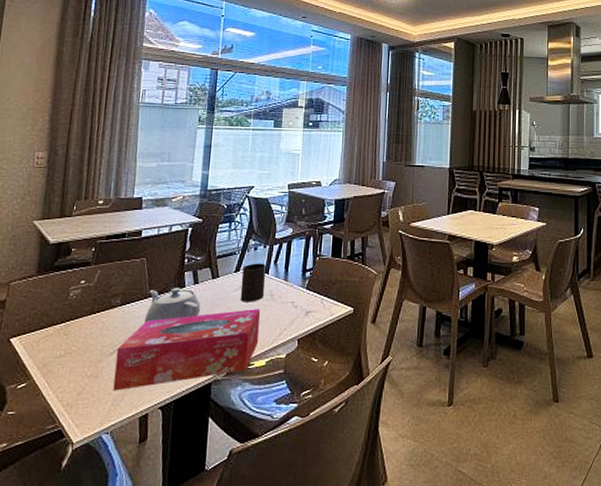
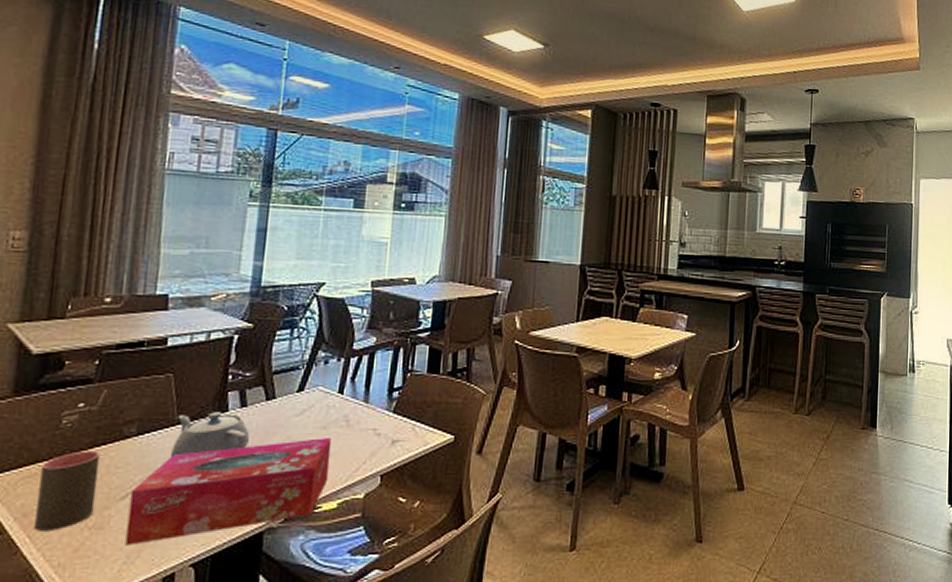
cup: none [51,317,96,378] -> present [35,451,101,531]
cup: present [240,263,266,302] -> none [304,380,339,430]

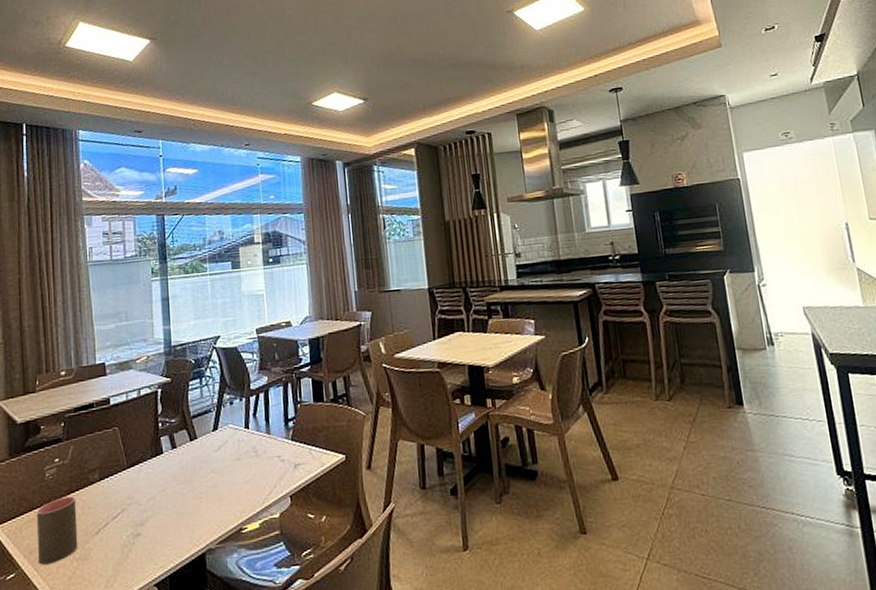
tissue box: present [125,436,332,546] -> none [102,466,249,572]
teapot: present [169,412,250,458] -> none [125,454,182,497]

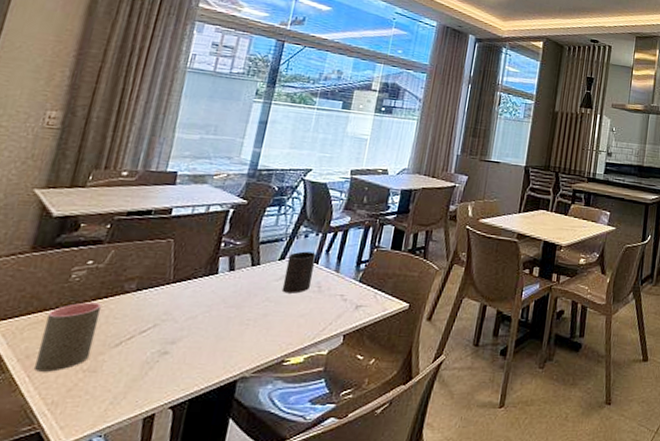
cup: none [220,418,248,462] -> present [282,251,316,293]

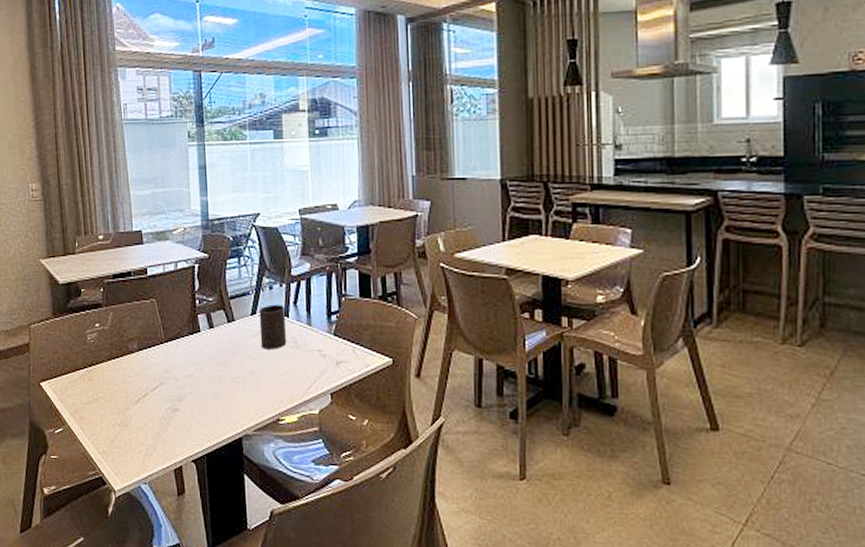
cup: present [35,302,103,372] -> none [80,362,120,425]

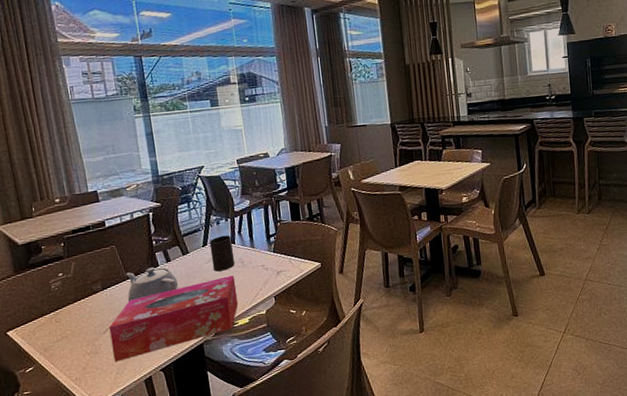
tissue box: none [141,356,287,441] -> present [109,274,239,362]
teapot: none [163,332,220,371] -> present [126,267,178,302]

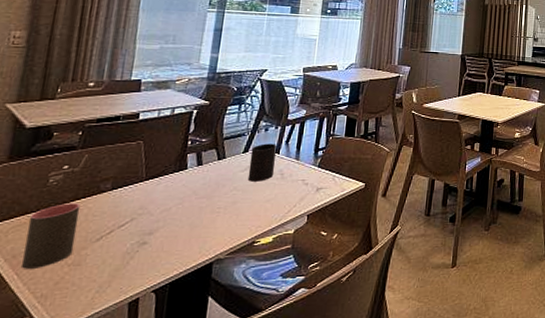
cup: none [47,303,89,359] -> present [22,203,81,269]
tissue box: present [109,274,239,362] -> none [98,186,270,278]
teapot: present [126,267,178,302] -> none [138,170,204,207]

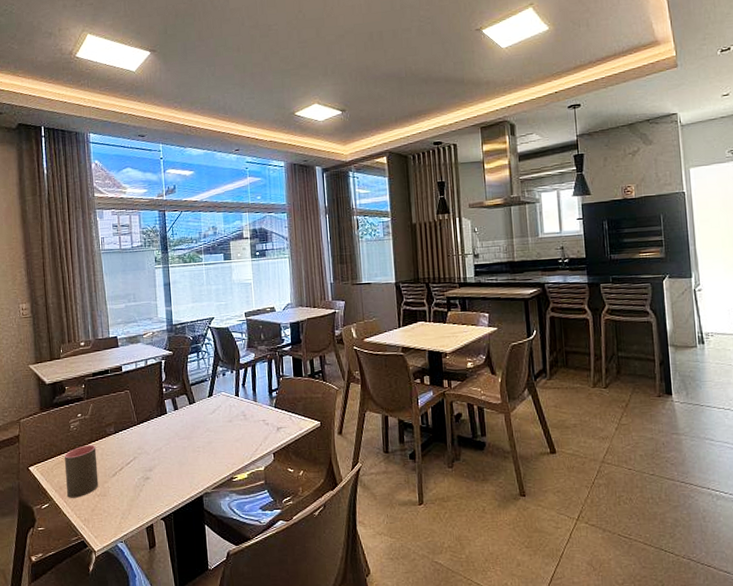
cup: present [247,143,277,182] -> none [214,387,238,423]

